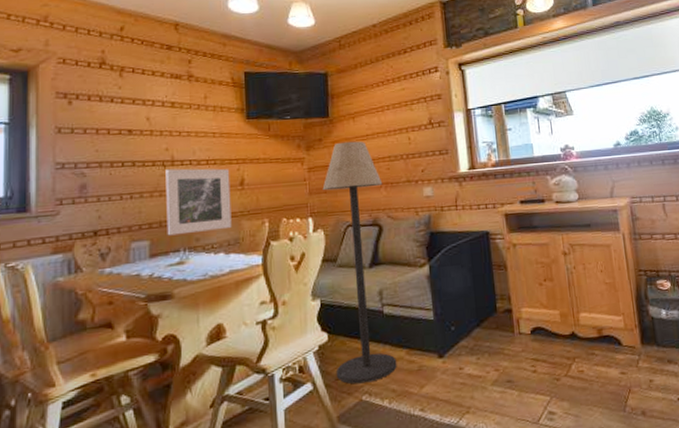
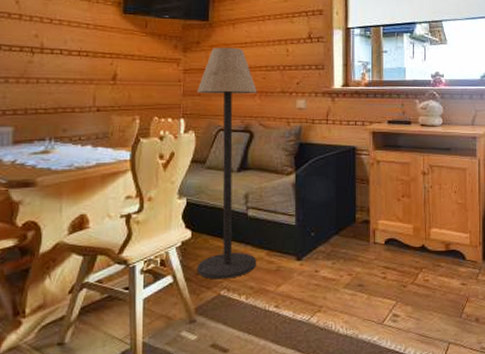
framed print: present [166,168,232,236] -> none [32,56,102,124]

